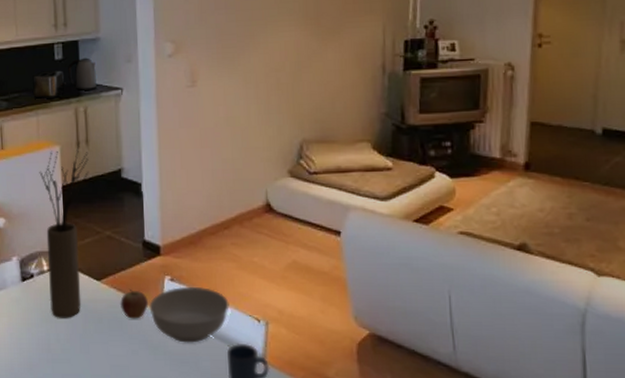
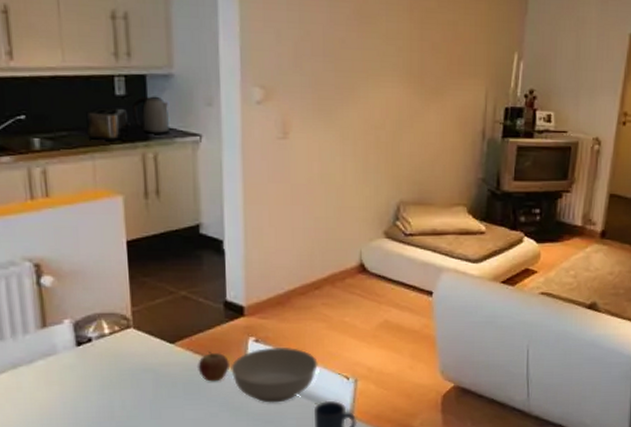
vase: present [39,141,89,318] -> none [96,191,160,384]

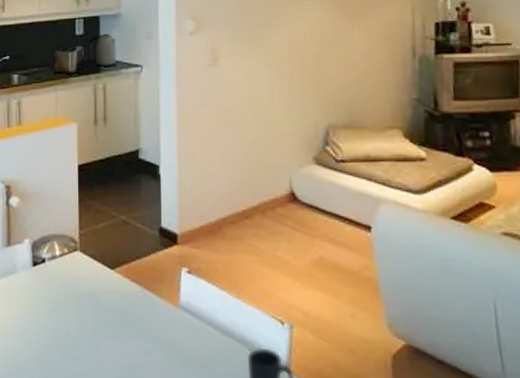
fruit: present [196,351,229,382] -> none [133,279,163,314]
bowl: present [231,348,318,403] -> none [165,280,251,345]

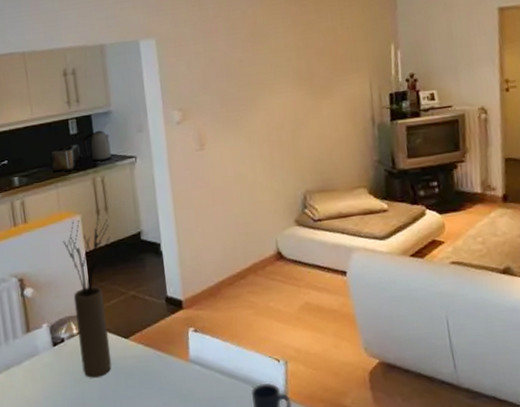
vase: none [55,119,106,309] -> present [62,209,112,378]

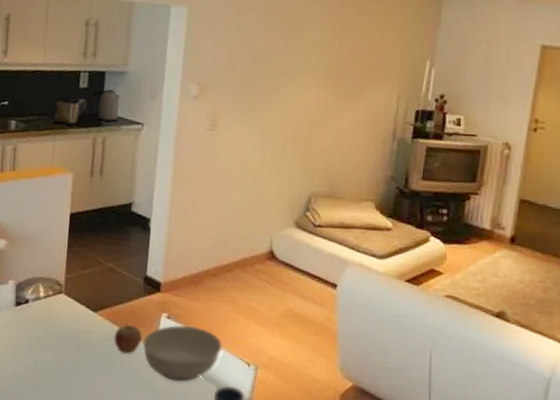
vase: present [62,209,112,378] -> none [41,170,101,347]
fruit: none [148,343,175,371] -> present [113,322,142,354]
bowl: none [176,335,251,389] -> present [142,325,222,382]

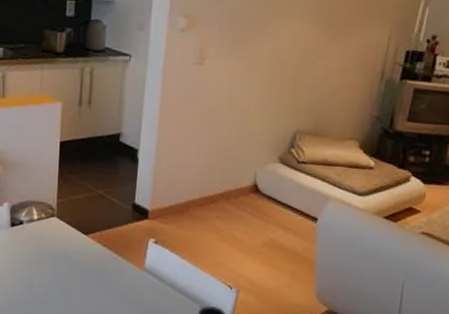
fruit: present [113,322,142,354] -> none [103,245,131,274]
bowl: present [142,325,222,382] -> none [131,249,206,301]

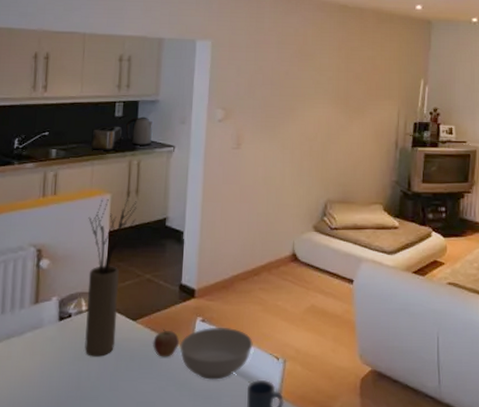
vase: none [36,100,90,266] -> present [84,191,137,357]
fruit: none [103,245,131,274] -> present [152,328,179,357]
bowl: none [131,249,206,301] -> present [180,328,253,380]

